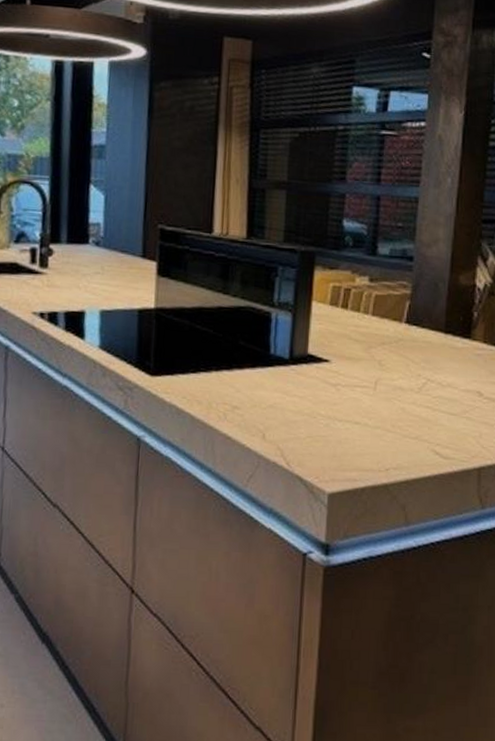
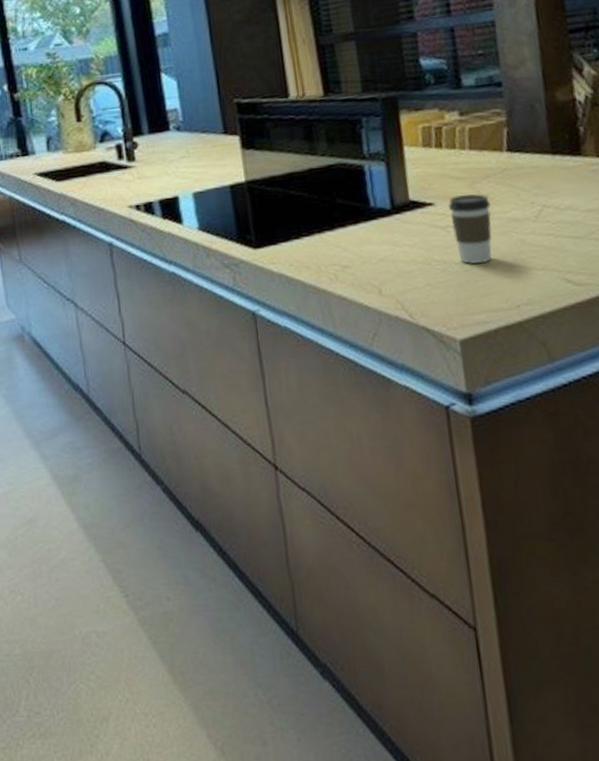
coffee cup: none [342,356,381,424] -> present [448,194,493,264]

